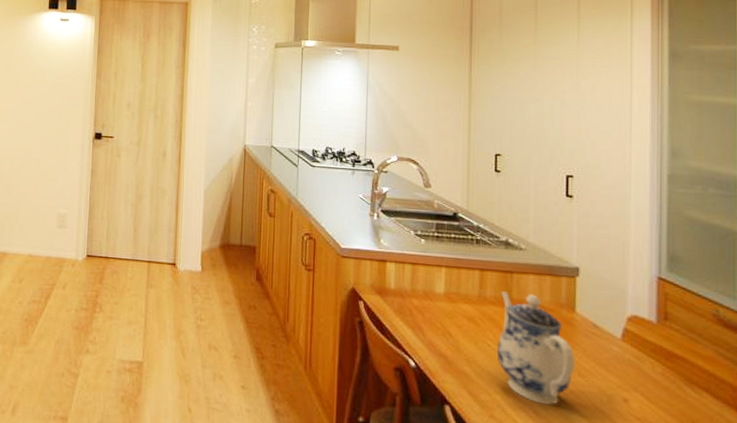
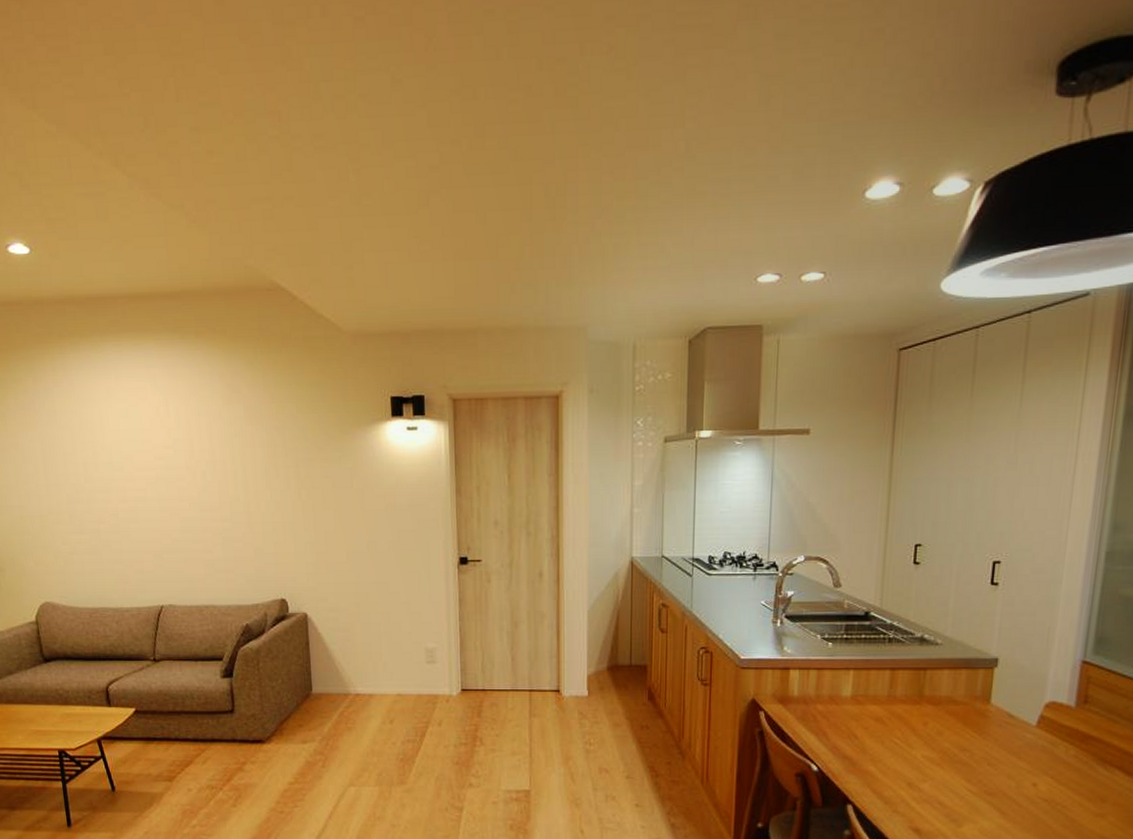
teapot: present [496,291,575,405] -> none [903,689,986,795]

